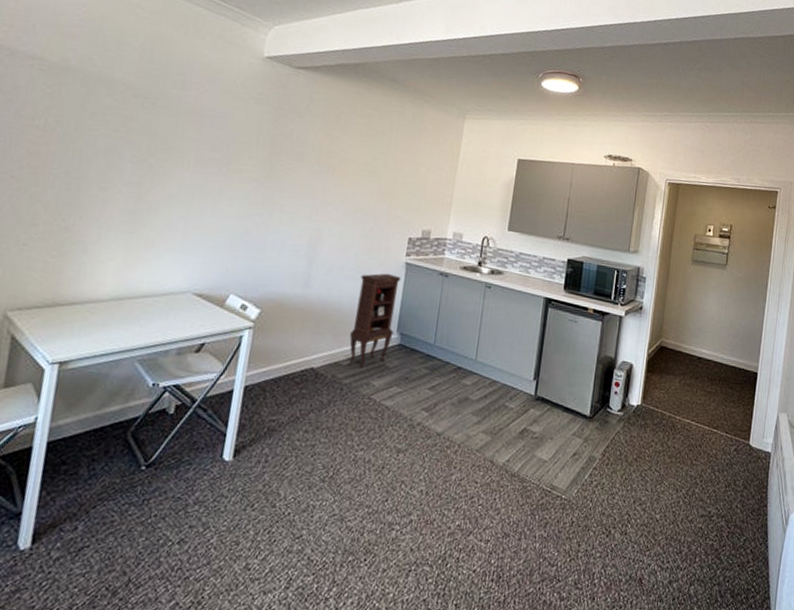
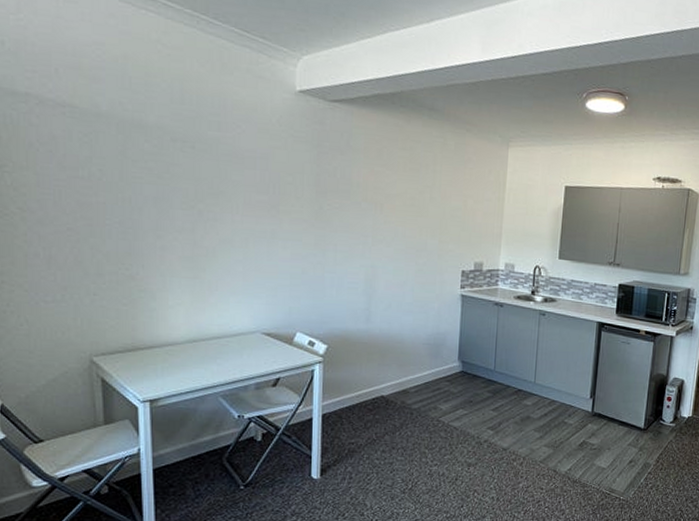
cabinet: present [349,273,401,368] -> none [414,305,458,394]

